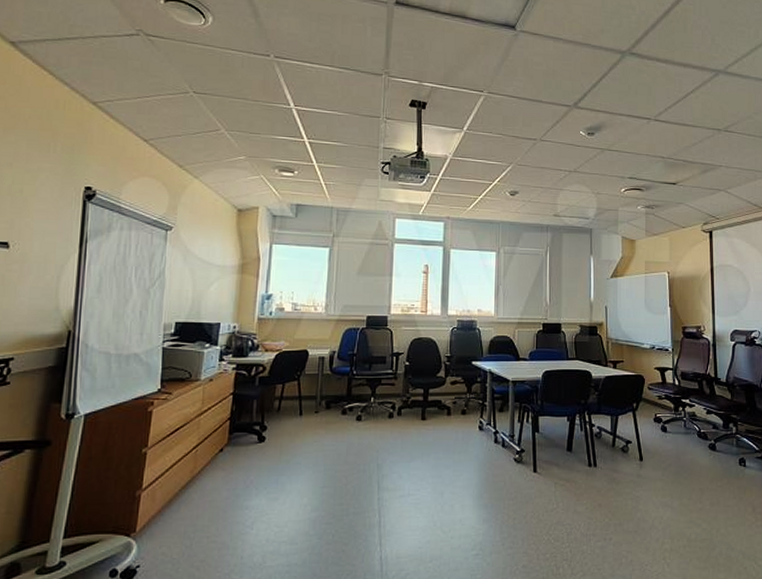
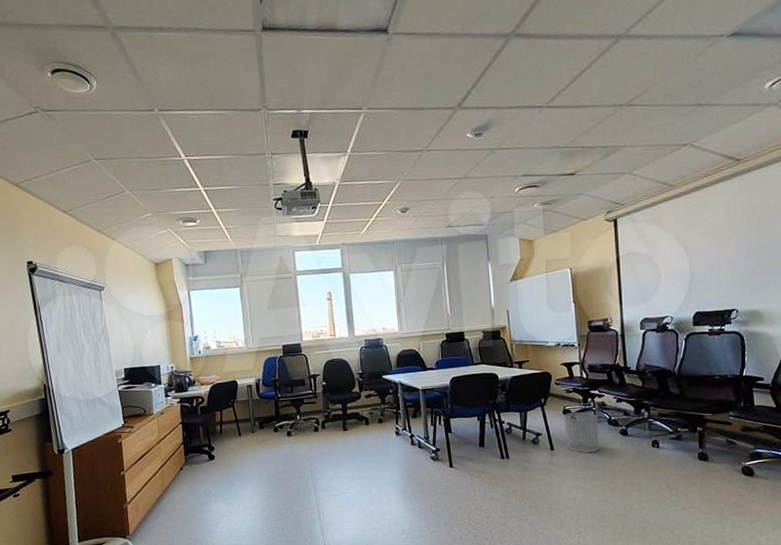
waste bin: none [655,421,688,467] -> present [564,412,599,454]

